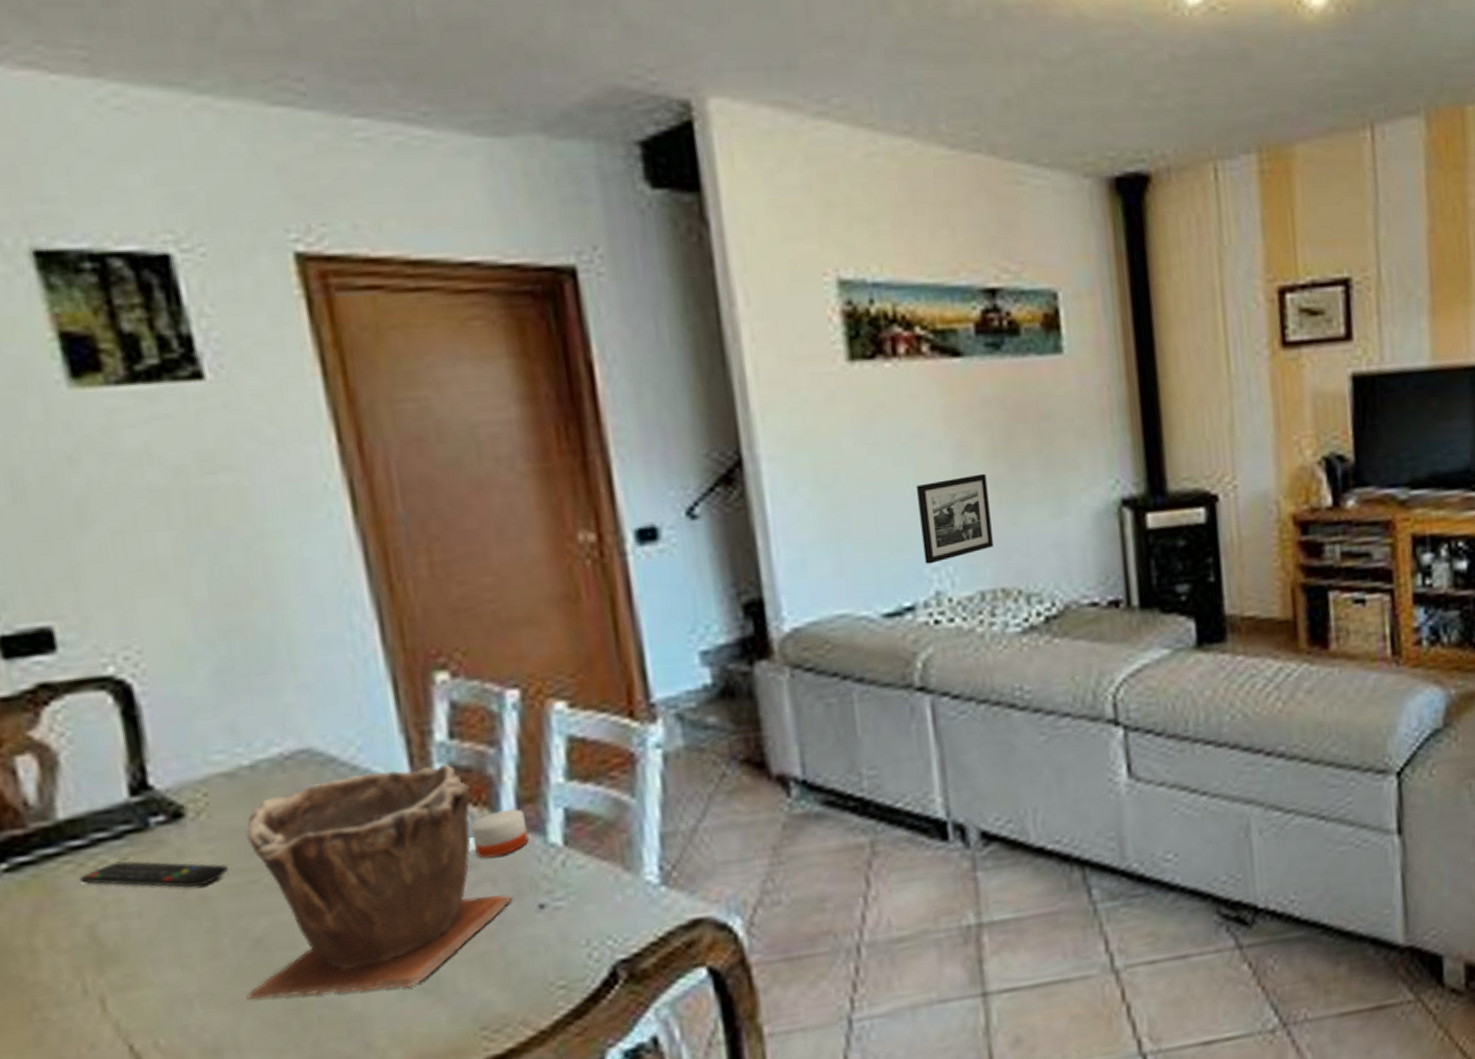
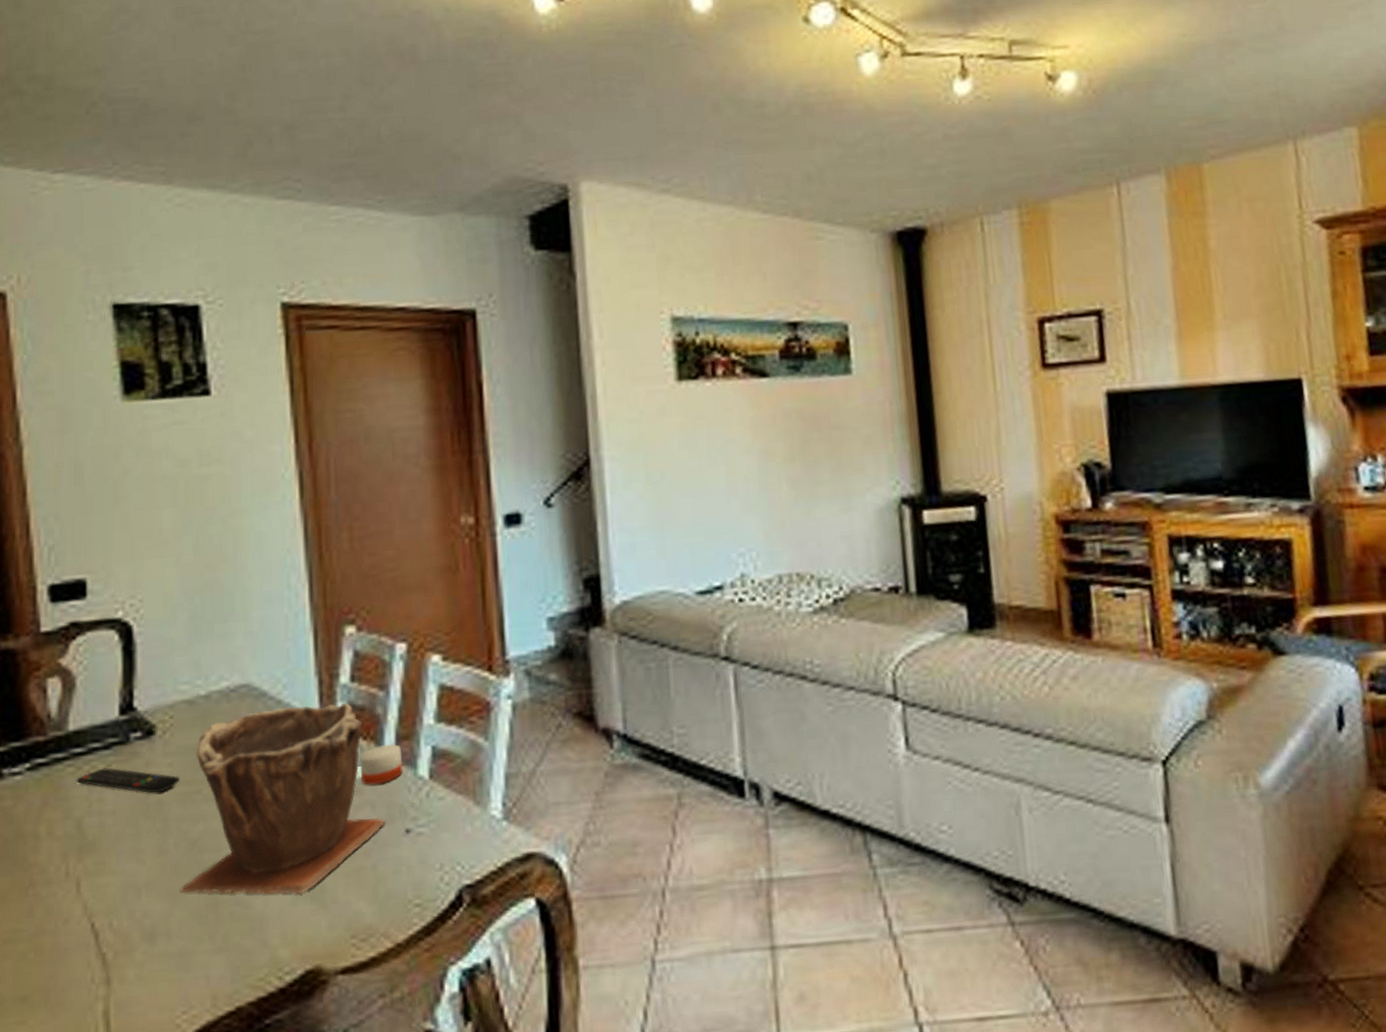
picture frame: present [917,473,993,564] -> none [728,474,790,550]

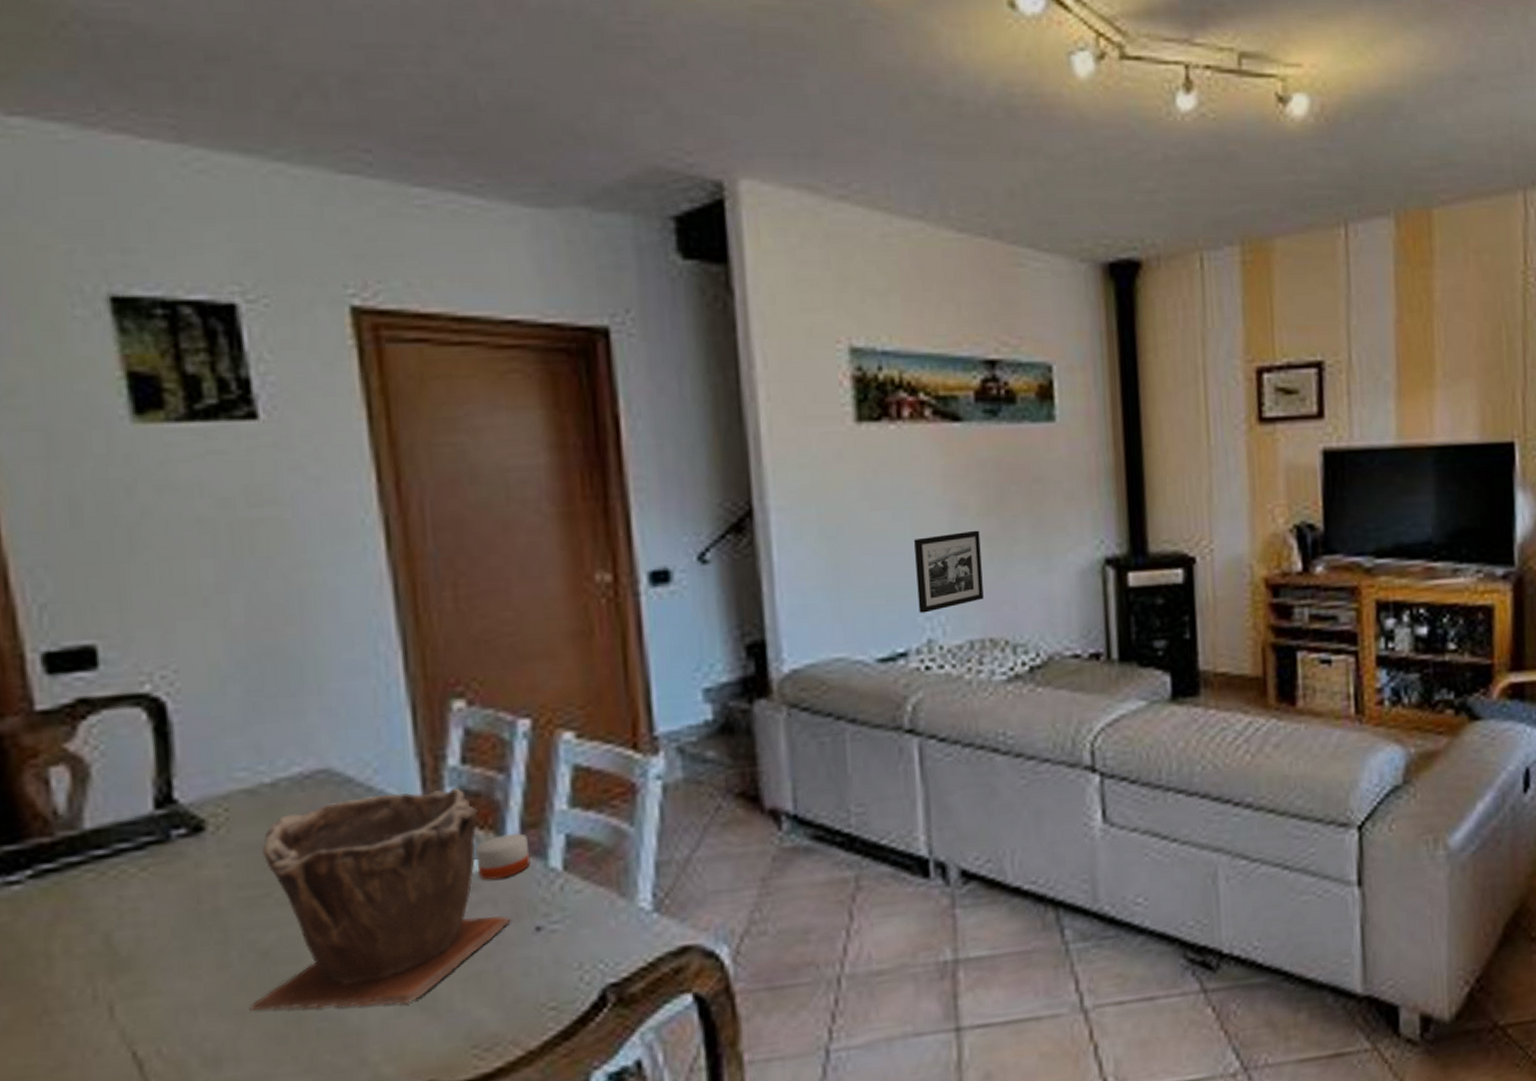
remote control: present [76,767,180,794] -> none [99,871,242,900]
picture frame: none [728,474,790,550] -> present [914,530,984,613]

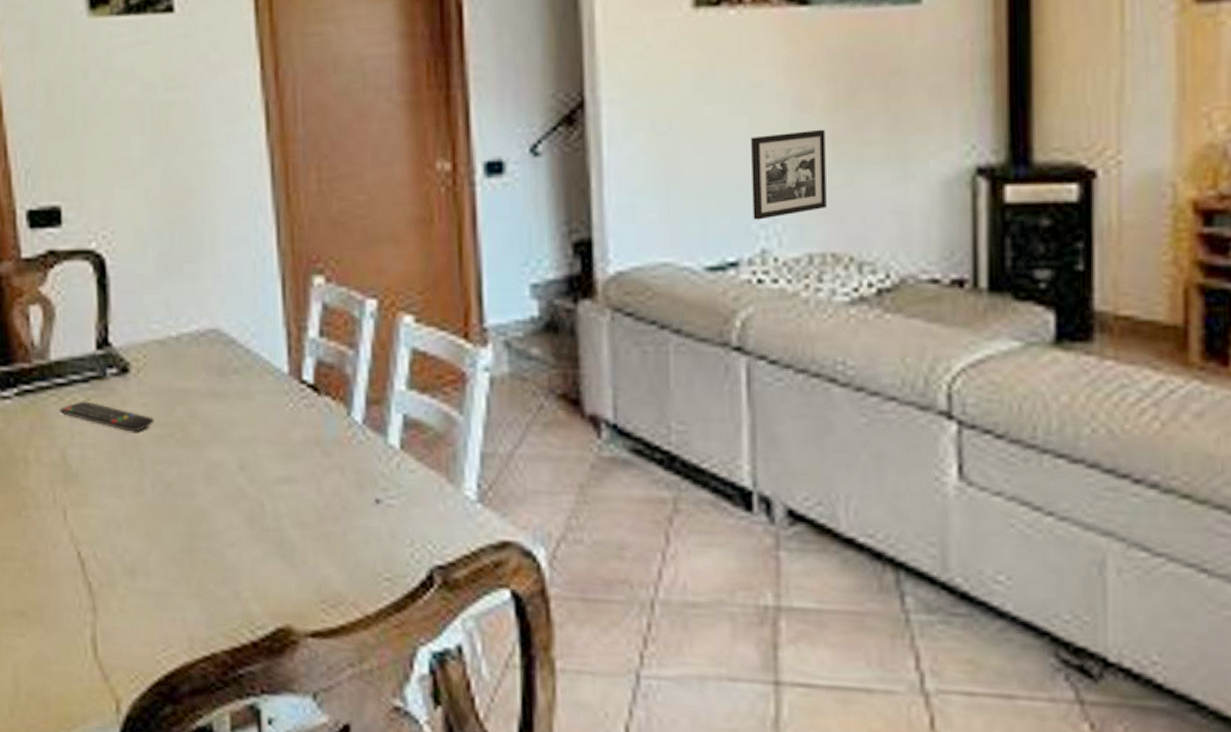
remote control: none [99,871,242,900] -> present [59,401,154,432]
plant pot: present [249,787,511,1012] -> none [157,357,355,552]
candle: present [476,833,531,880] -> none [329,406,373,449]

